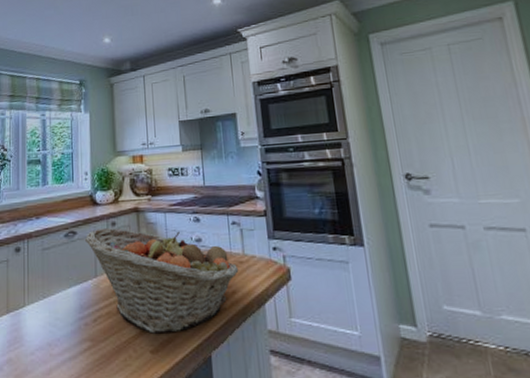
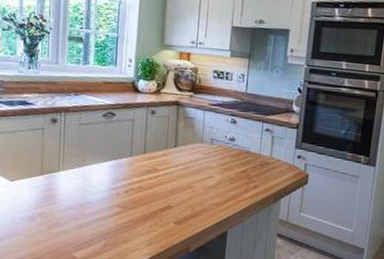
fruit basket: present [84,228,239,334] -> none [123,114,264,211]

